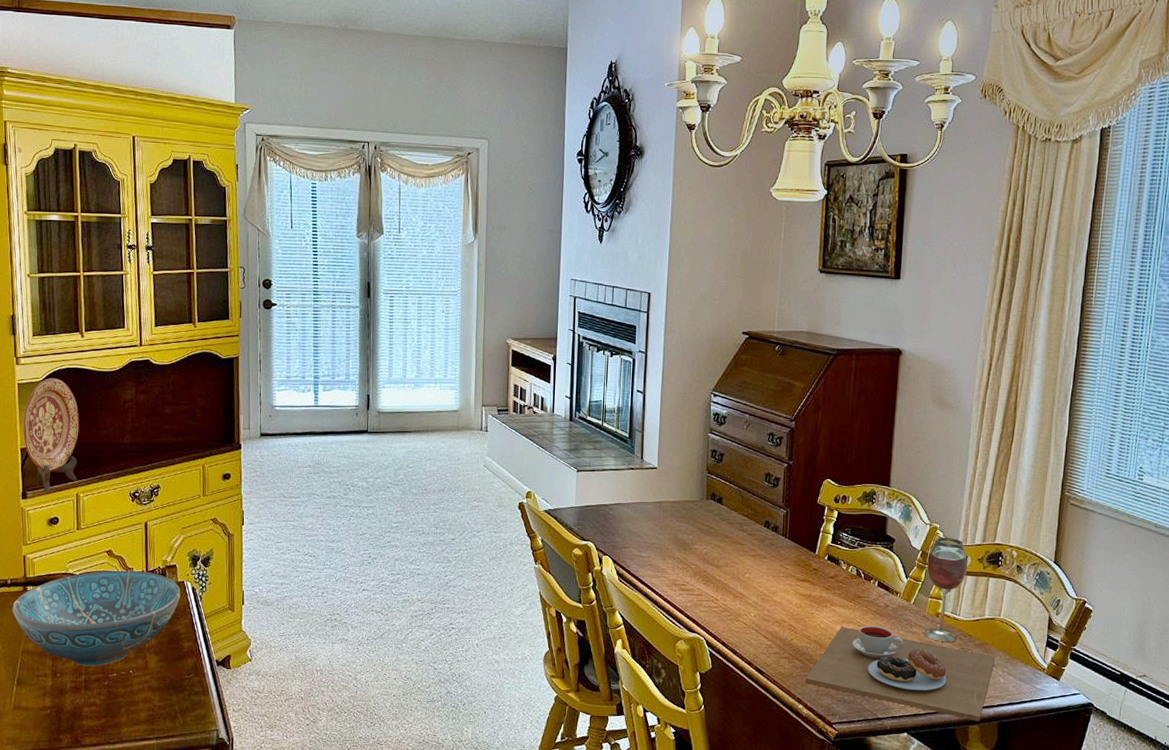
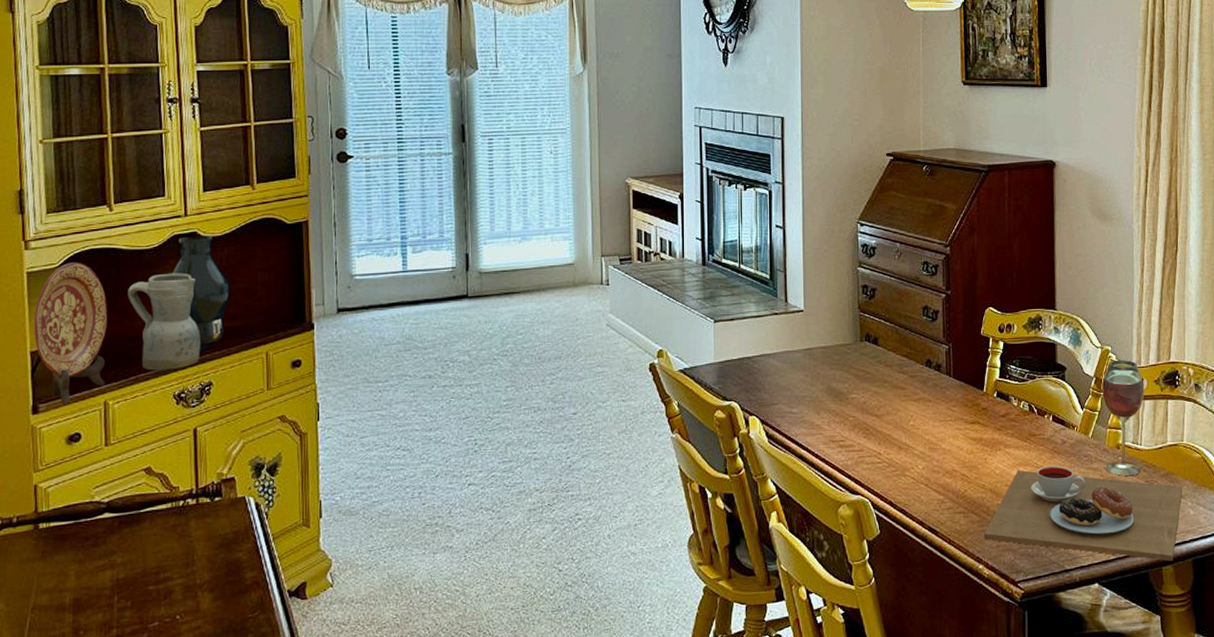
decorative bowl: present [12,570,181,667] -> none [19,489,241,617]
ceramic pitcher: none [95,392,152,473] -> present [127,273,201,371]
vase: none [128,363,176,460] -> present [170,235,231,352]

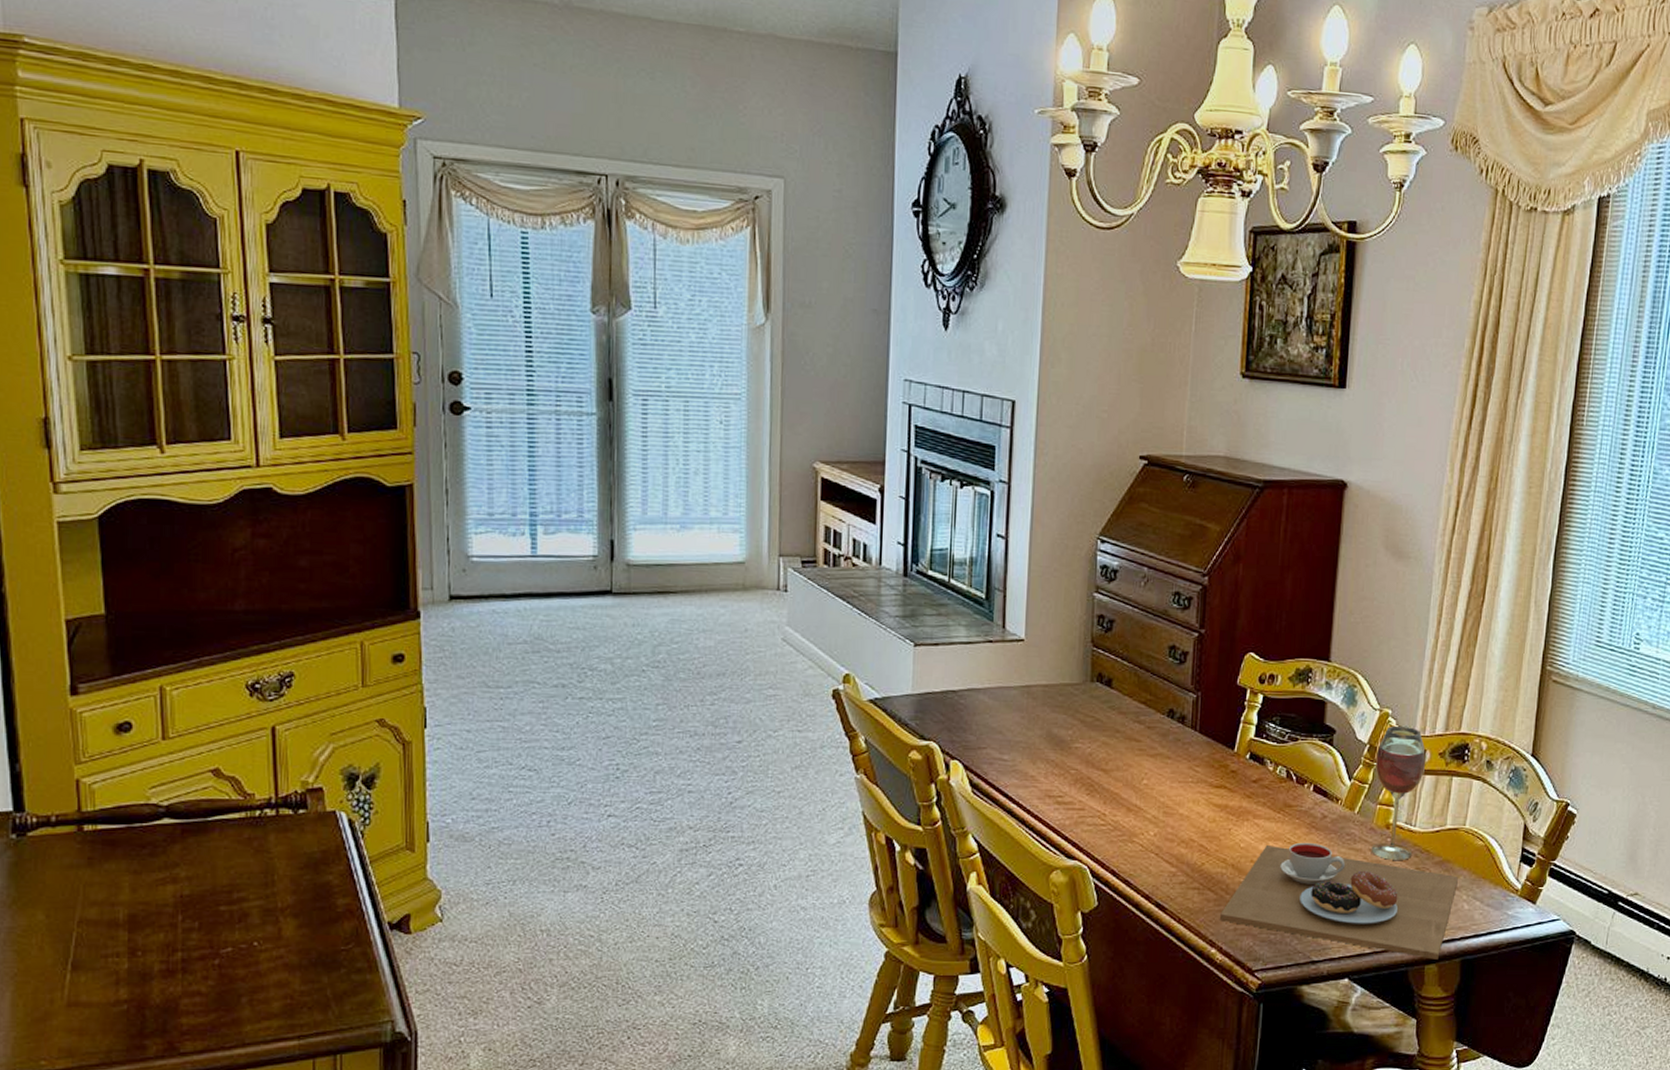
decorative plate: present [33,262,108,404] -> none [68,513,162,686]
ceramic pitcher: present [127,273,201,371] -> none [186,536,280,655]
vase: present [170,235,231,352] -> none [239,492,316,636]

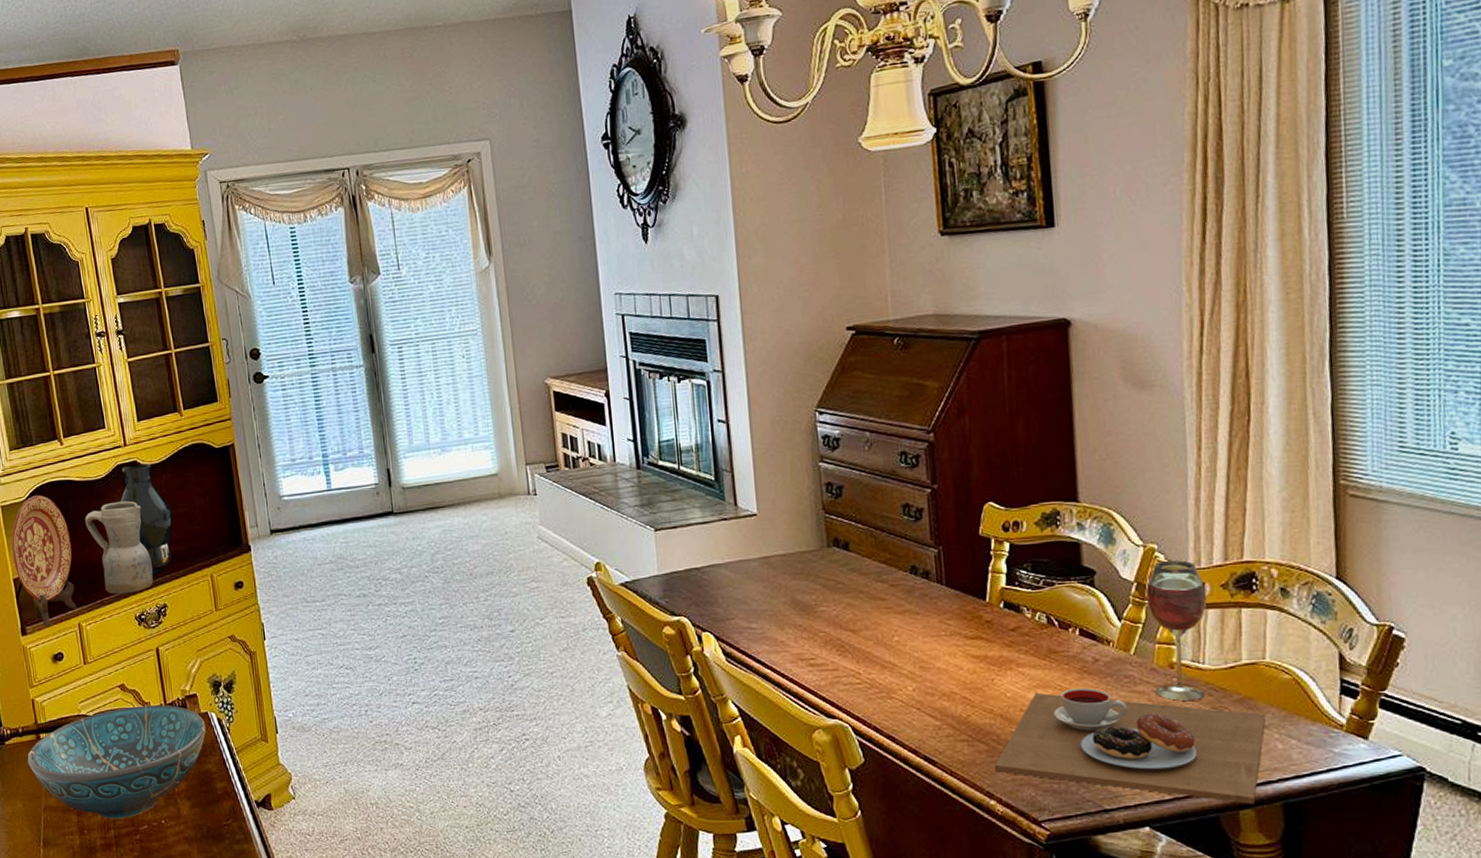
decorative bowl: none [60,797,331,939] -> present [27,705,206,819]
decorative plate: none [68,513,162,686] -> present [11,494,77,626]
ceramic pitcher: none [186,536,280,655] -> present [85,501,153,594]
vase: none [239,492,316,636] -> present [118,463,173,576]

